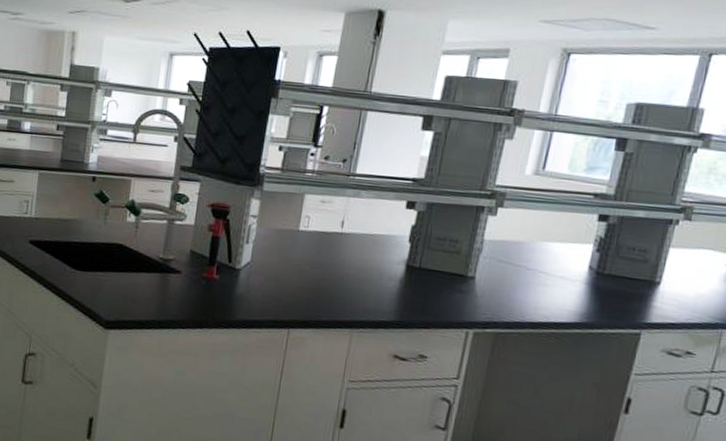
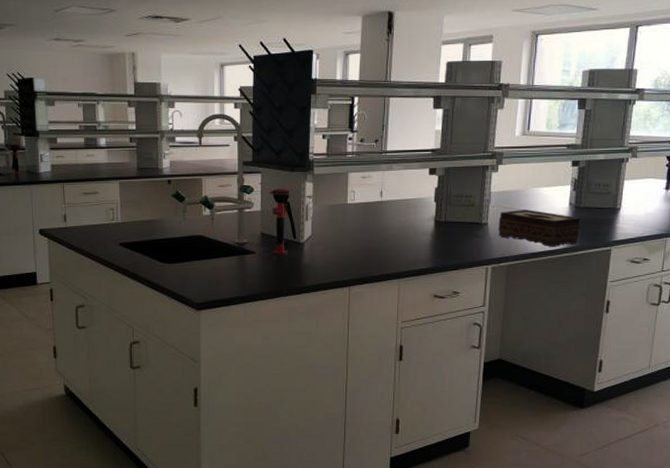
tissue box: none [487,265,602,320] -> present [498,210,581,247]

